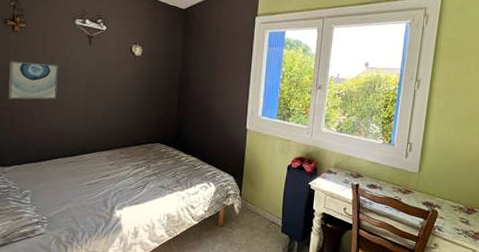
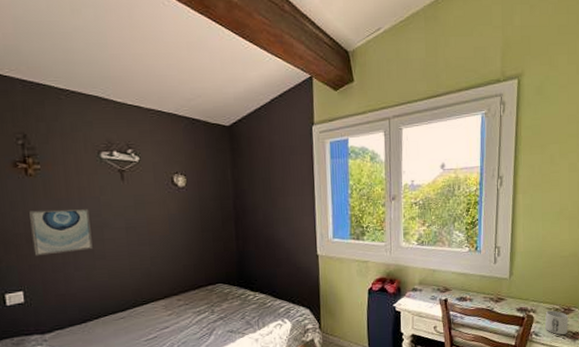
mug: none [447,208,471,233] -> present [544,310,568,335]

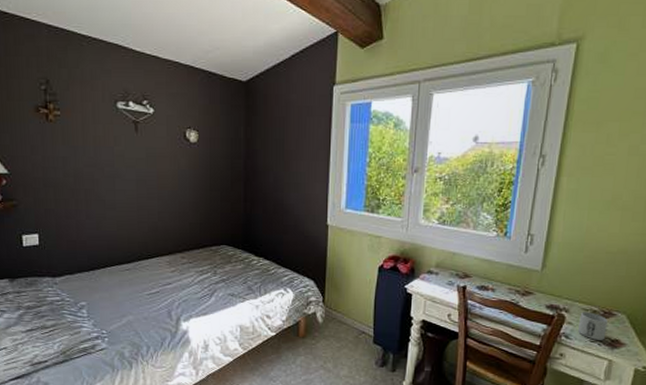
wall art: present [29,209,93,256] -> none [48,156,104,201]

